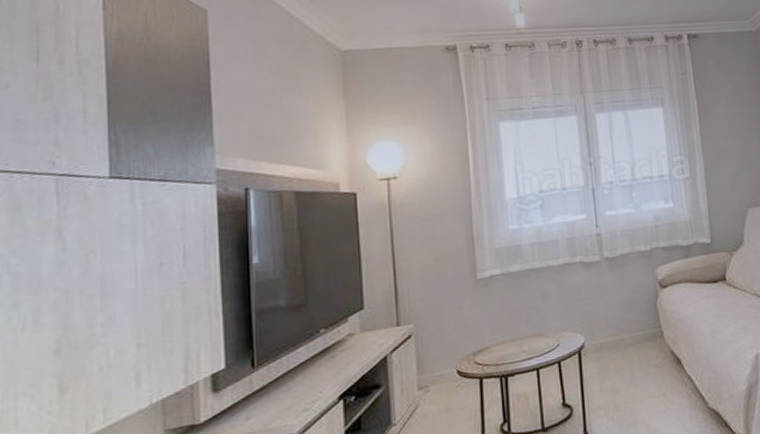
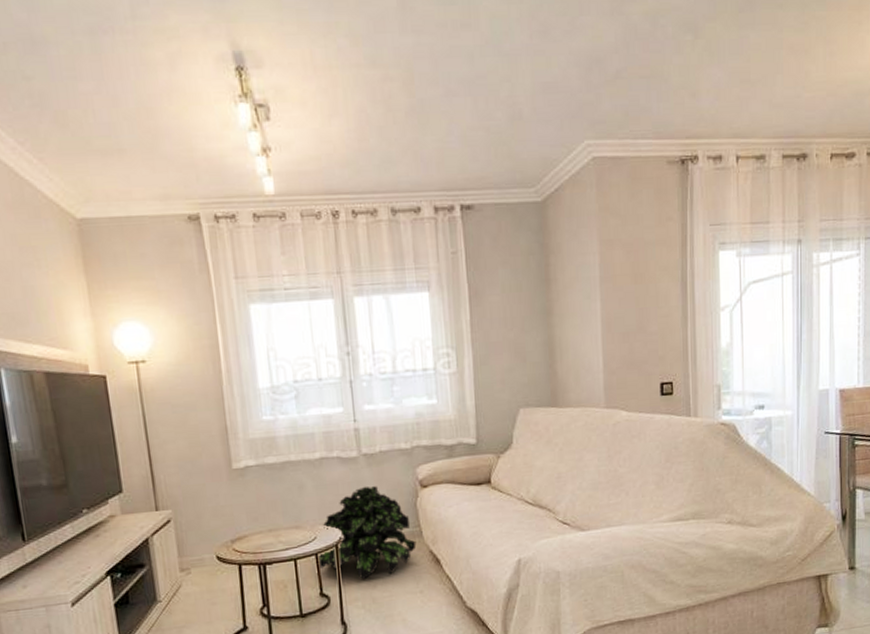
potted plant: none [559,289,658,386] -> present [316,486,417,579]

